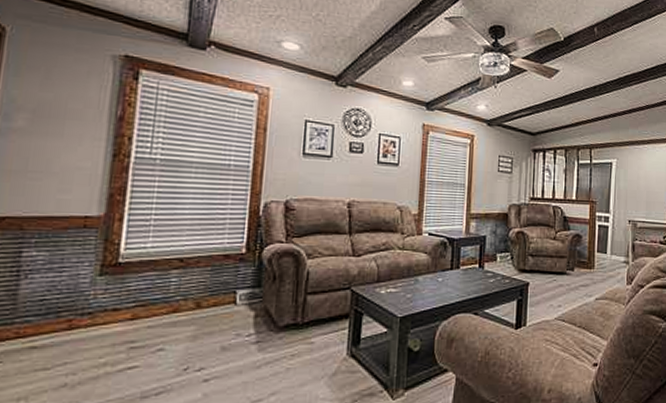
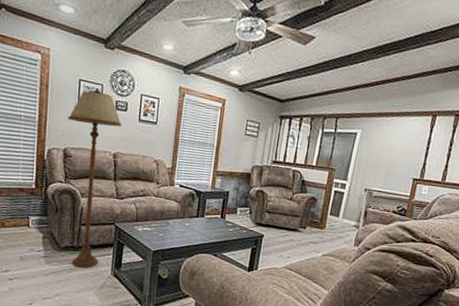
floor lamp: none [290,131,357,351] -> present [67,90,122,268]

